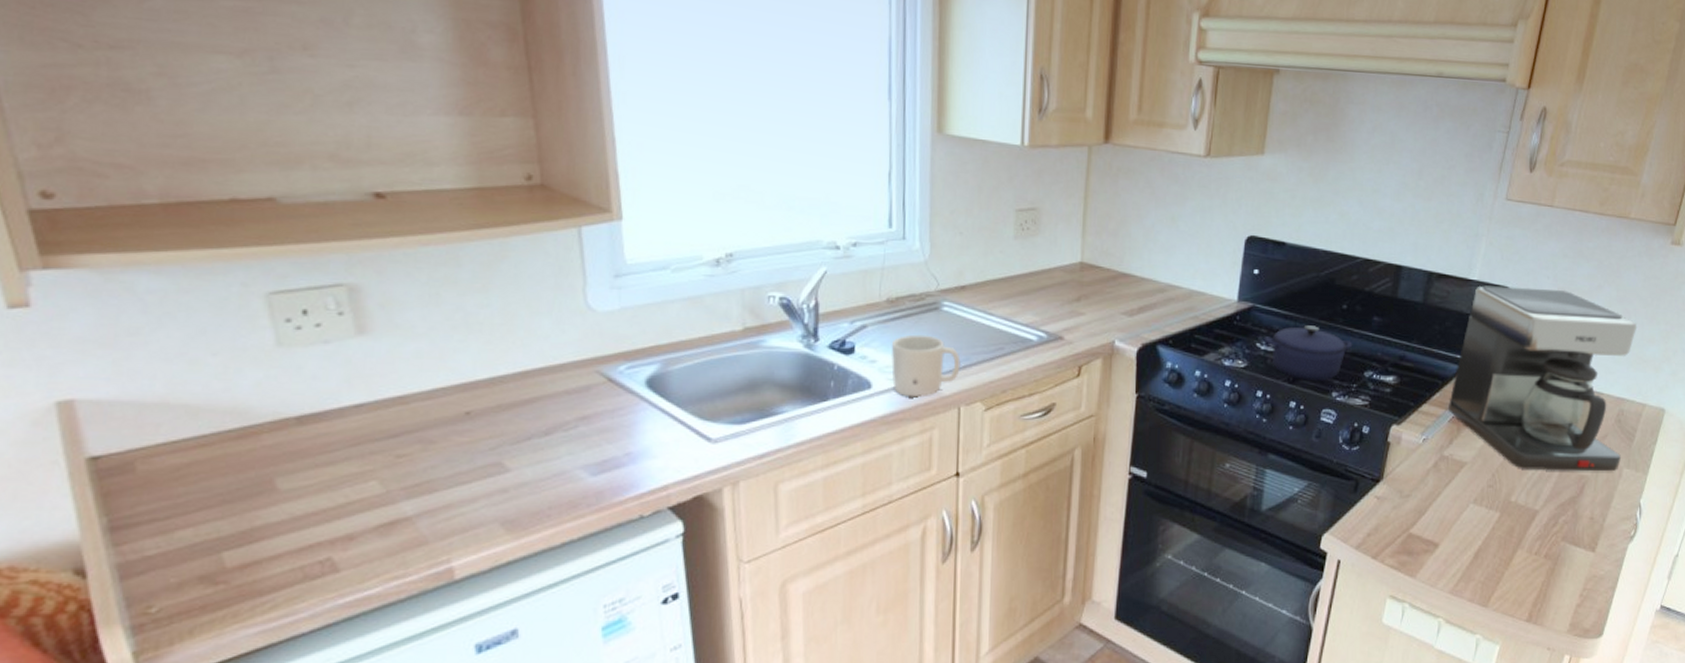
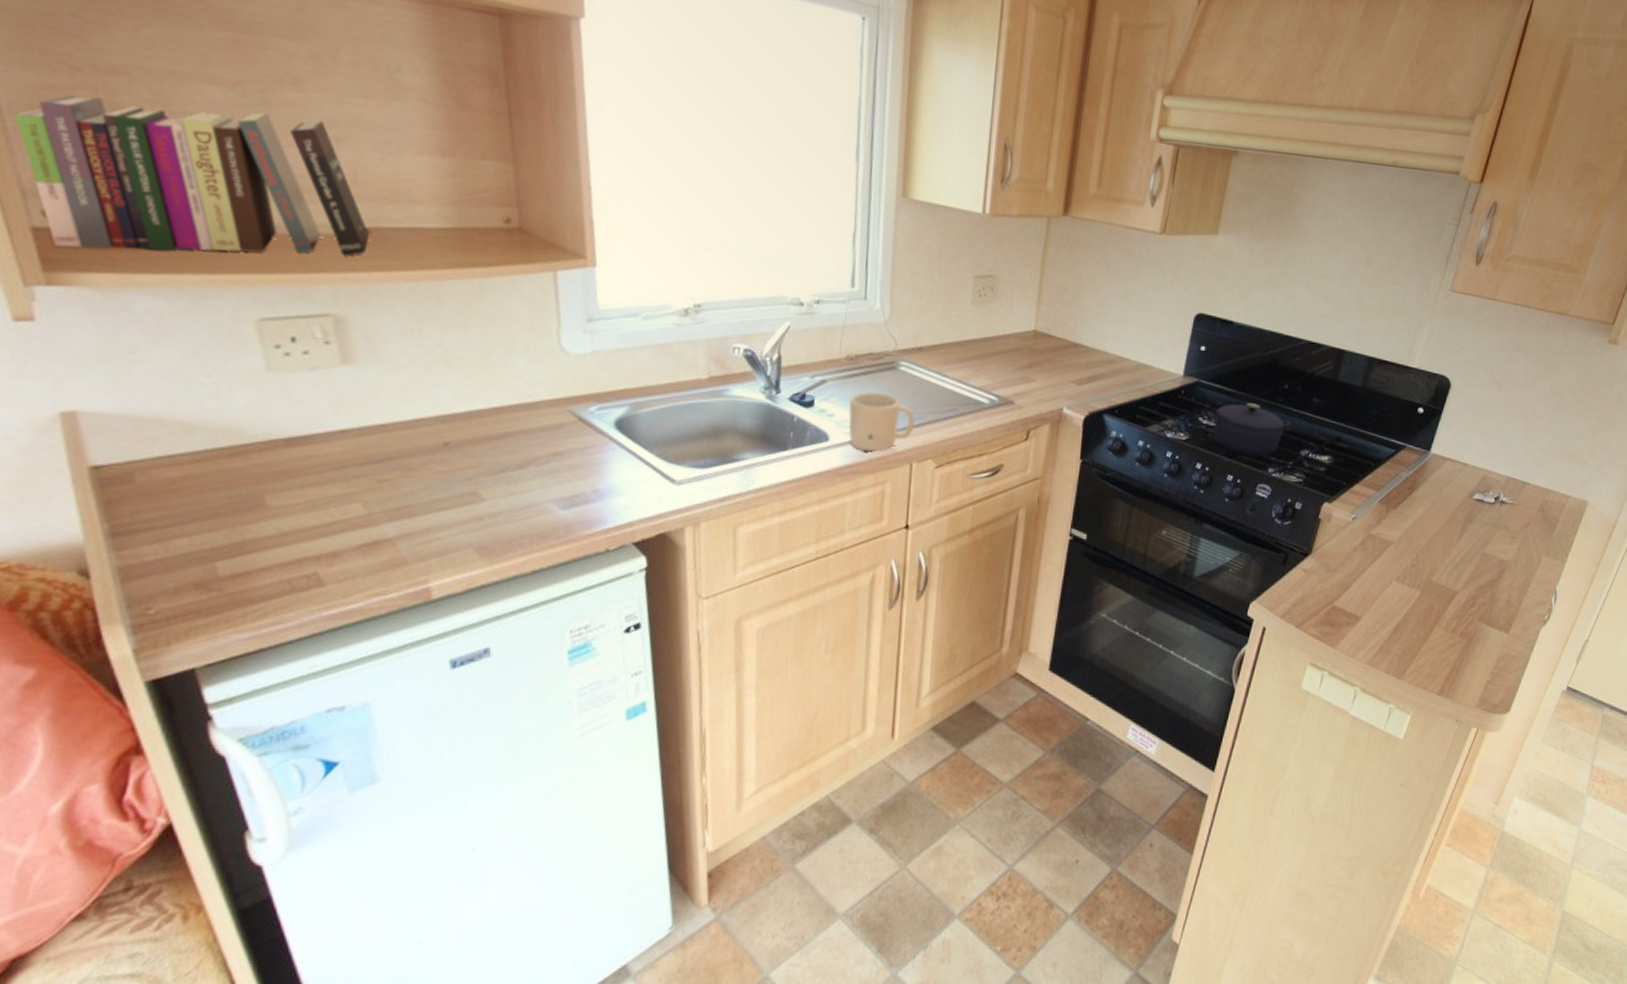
books: none [11,71,386,229] -> present [14,94,370,255]
coffee maker: present [1447,286,1636,472] -> none [1378,373,1567,559]

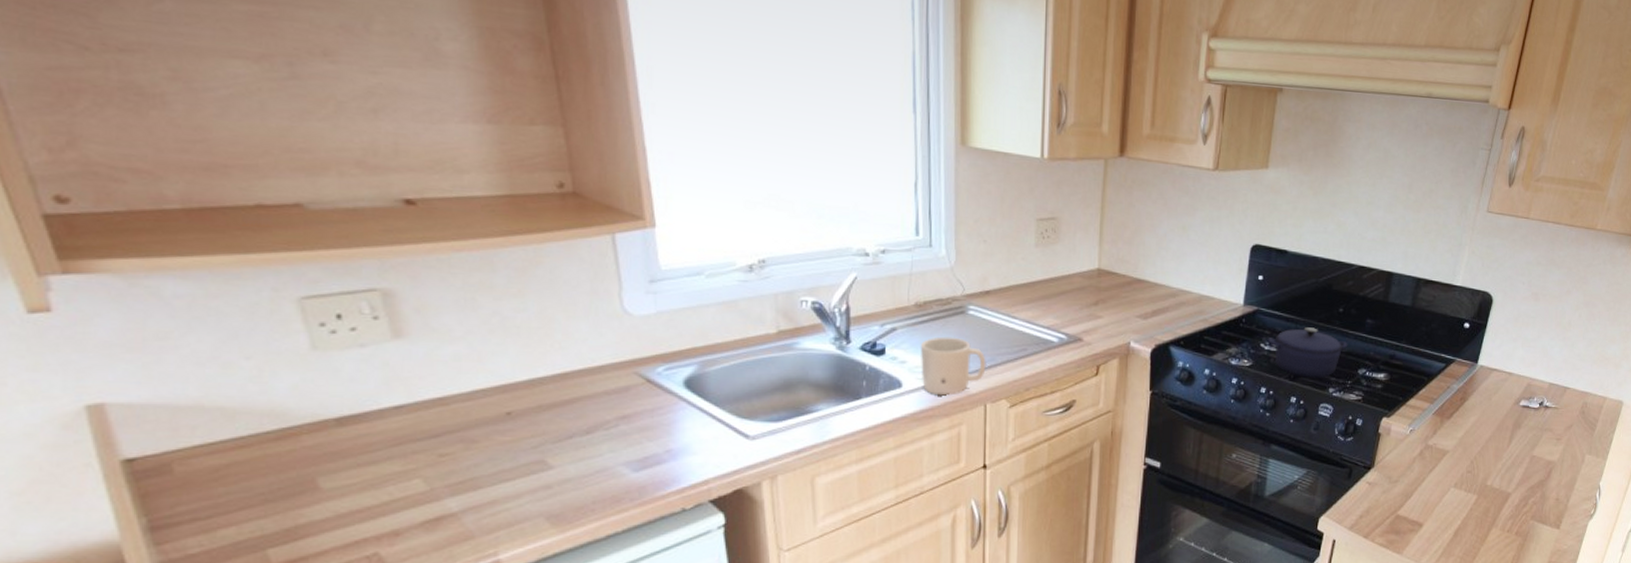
books: present [14,94,370,255] -> none [16,74,416,234]

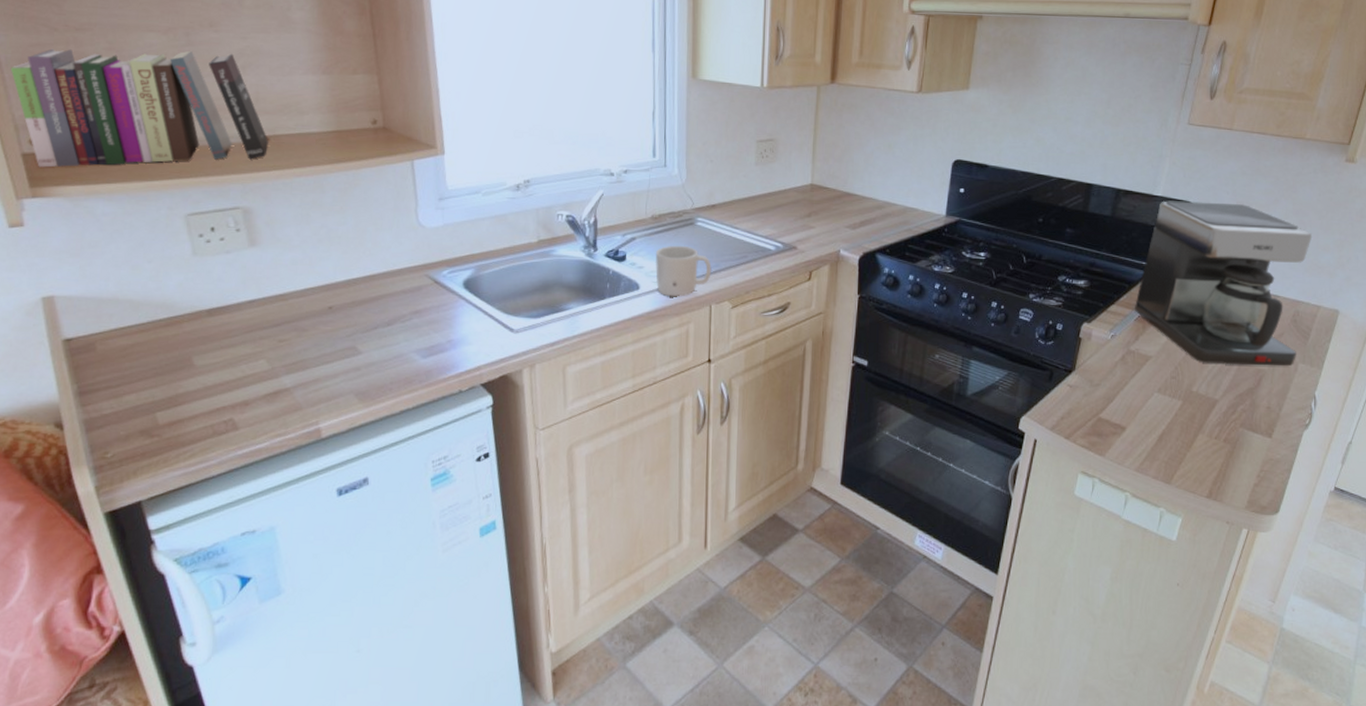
books: none [16,74,416,234] -> present [10,48,270,168]
cooking pot: present [1268,326,1348,379] -> none [970,235,1048,285]
coffee maker: none [1432,291,1600,458] -> present [1134,201,1312,367]

